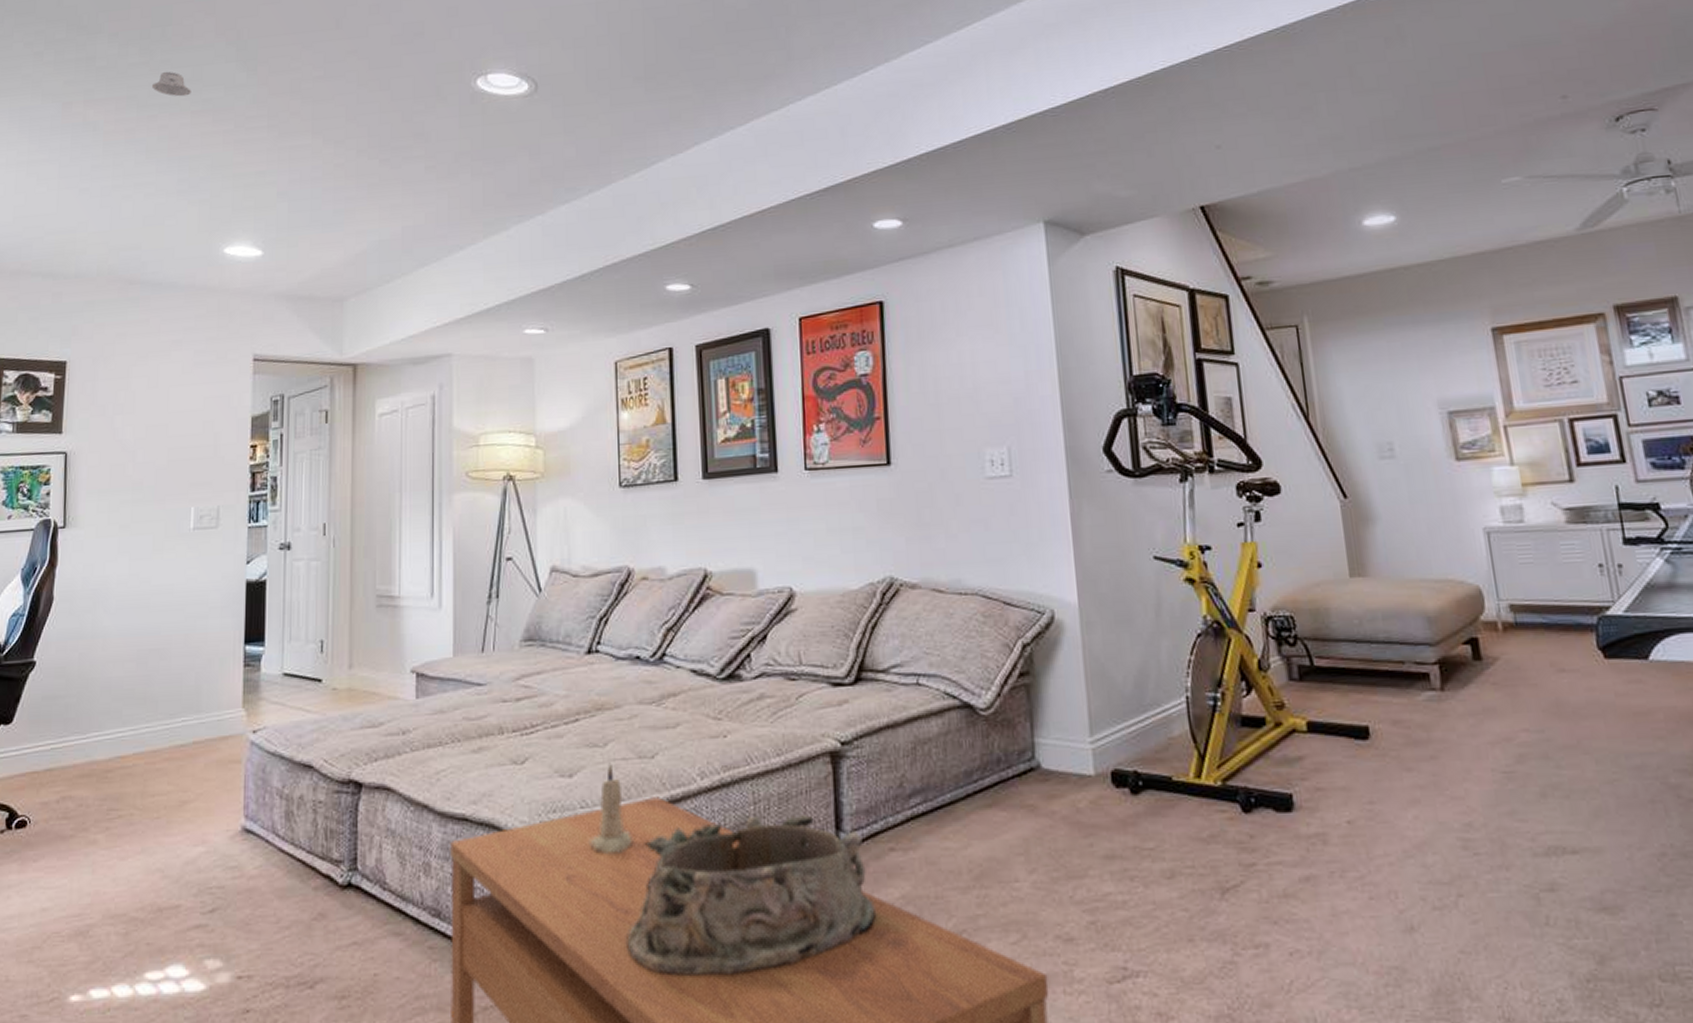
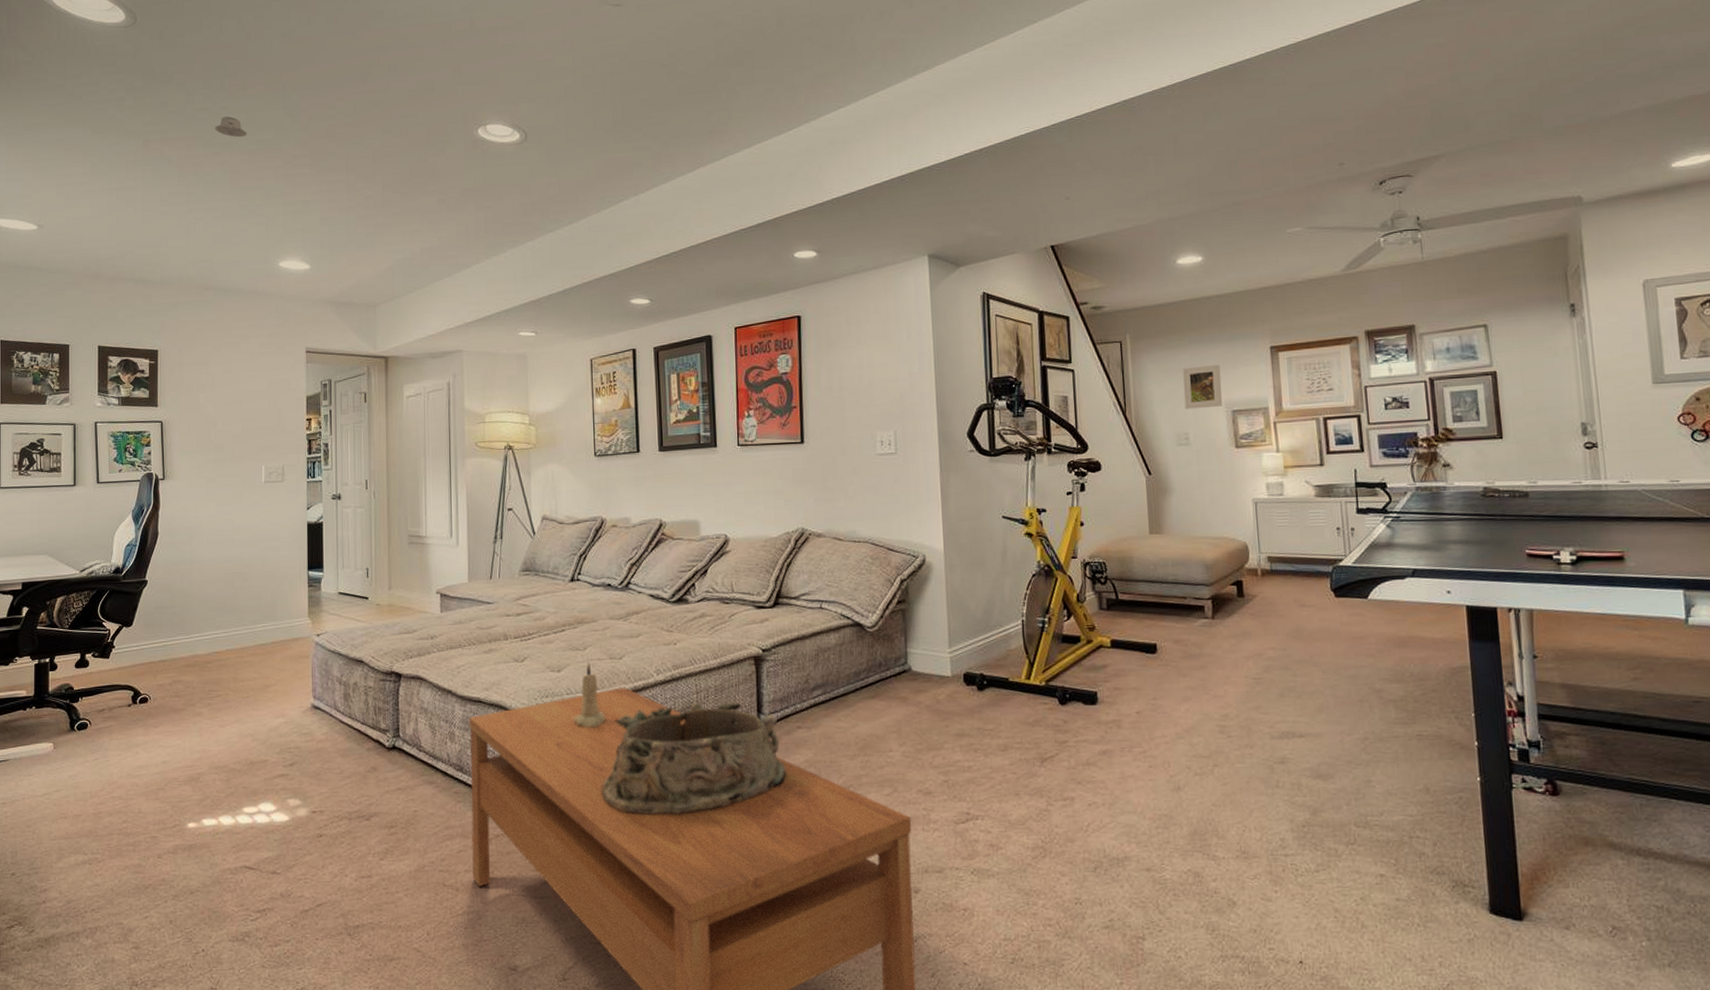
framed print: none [1379,352,1435,412] -> present [1182,364,1223,410]

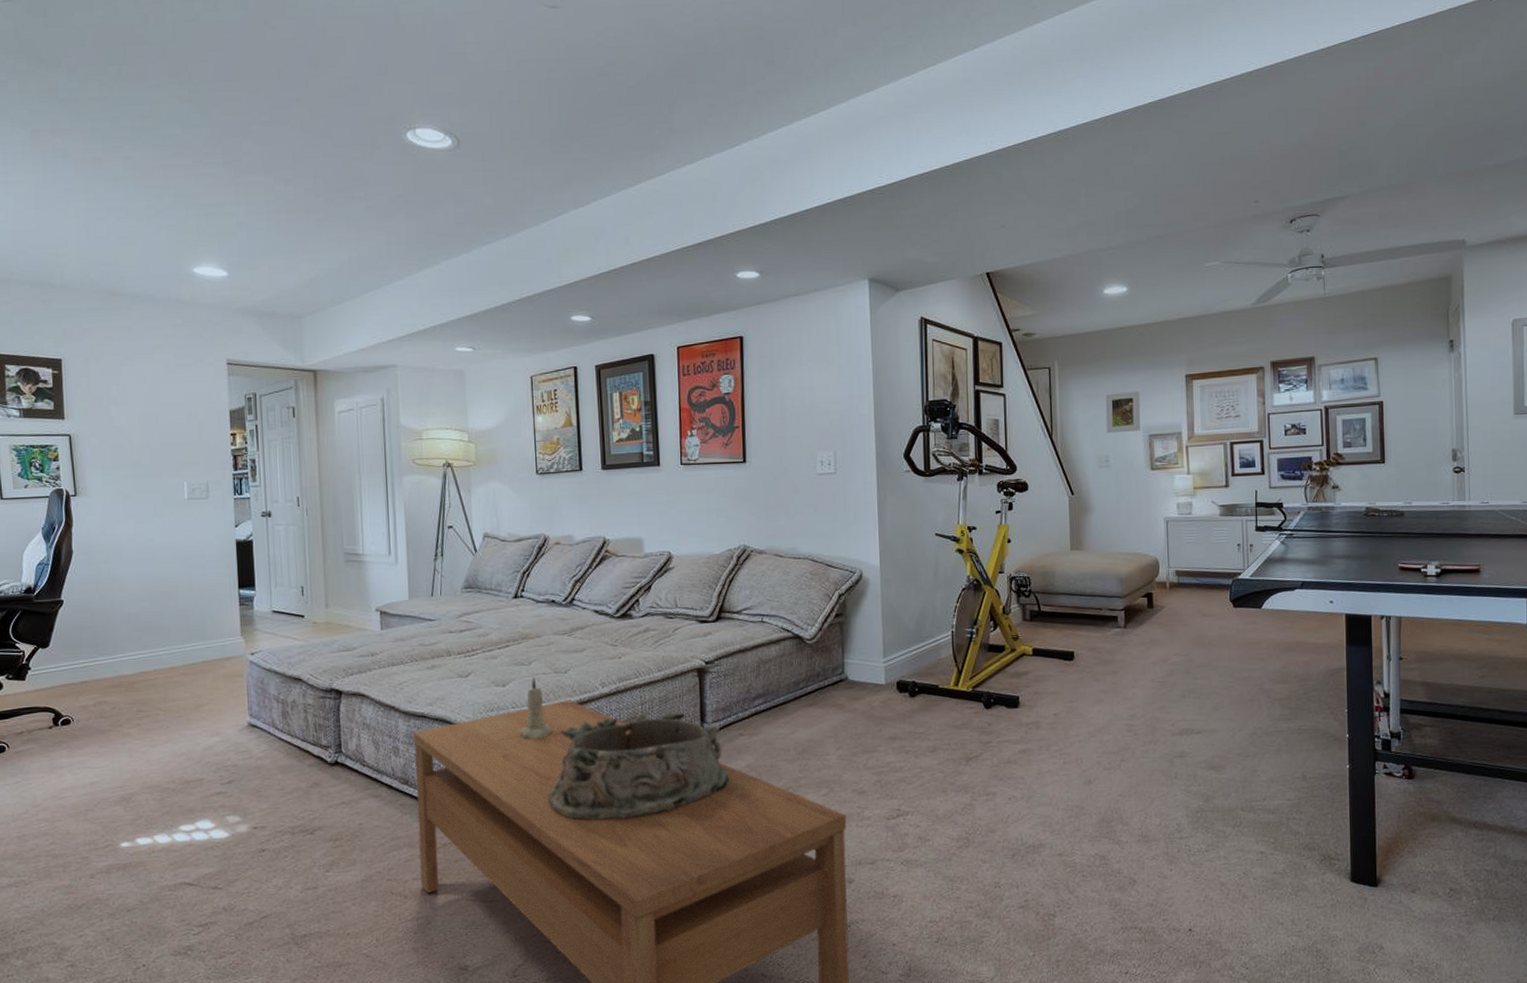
recessed light: present [215,116,247,138] -> none [114,107,151,131]

